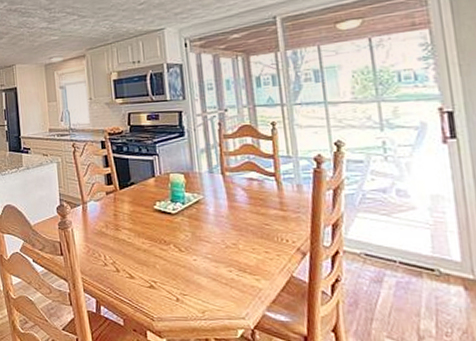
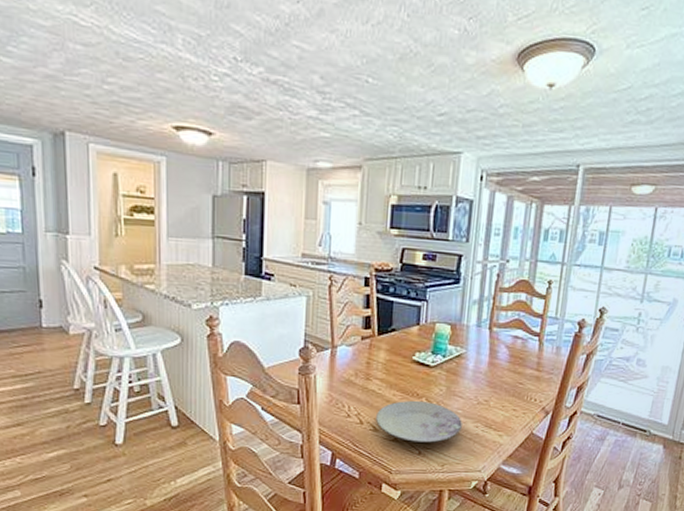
plate: none [130,247,215,289] -> present [376,400,462,443]

